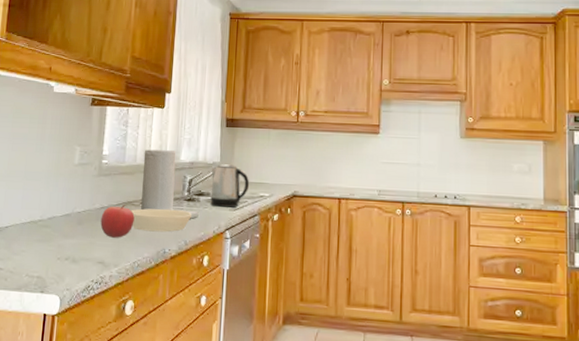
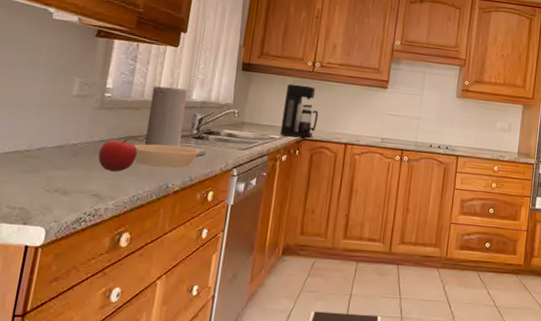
kettle: present [210,164,250,209] -> none [219,105,262,148]
coffee maker: none [269,137,308,195] -> present [280,83,319,139]

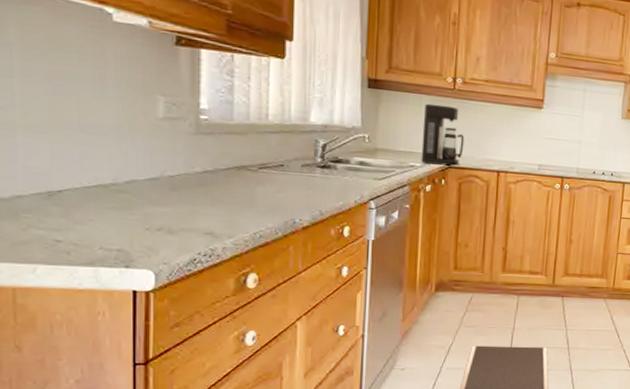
fruit: present [98,139,138,173] -> none [204,169,252,208]
bowl: present [133,144,200,168] -> none [245,174,328,202]
paper towel: present [145,86,207,156] -> none [259,106,336,188]

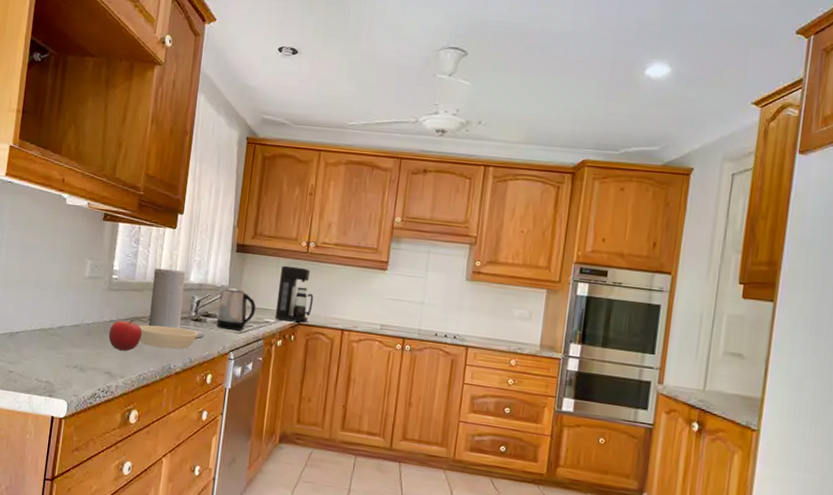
fruit: none [204,169,252,208] -> present [108,320,142,352]
bowl: none [245,174,328,202] -> present [138,325,199,350]
paper towel: none [259,106,336,188] -> present [149,268,205,339]
kettle: none [350,129,398,178] -> present [216,288,257,331]

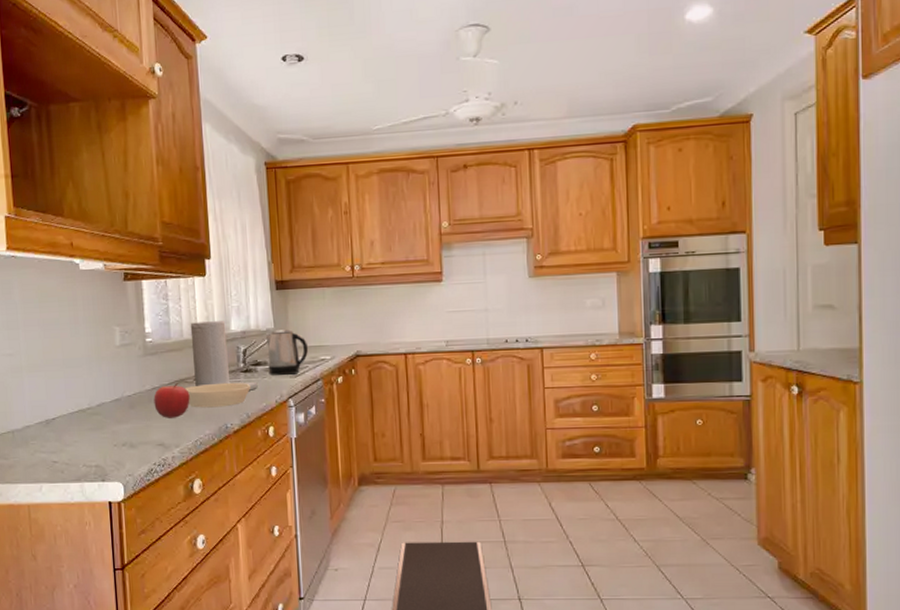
coffee maker: present [275,265,314,323] -> none [328,294,369,355]

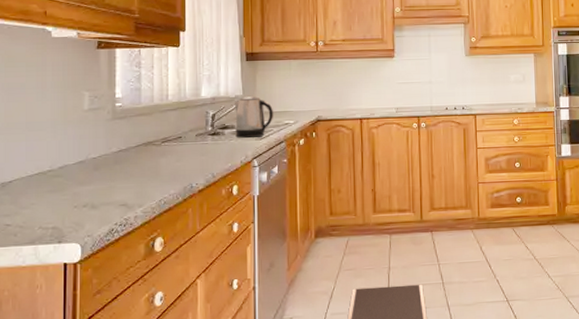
fruit: present [153,383,190,420] -> none [119,145,157,180]
bowl: present [184,382,252,408] -> none [151,144,218,169]
paper towel: present [190,321,258,391] -> none [161,88,224,152]

